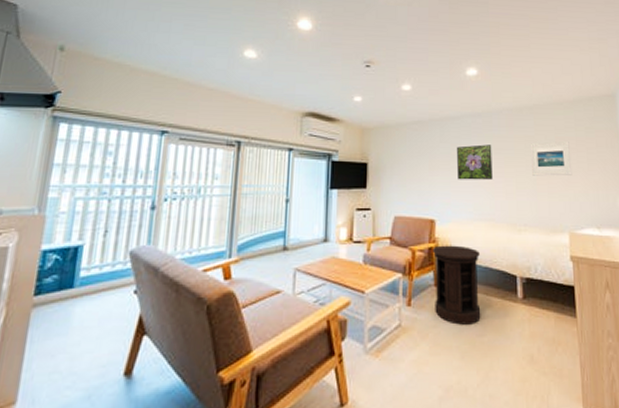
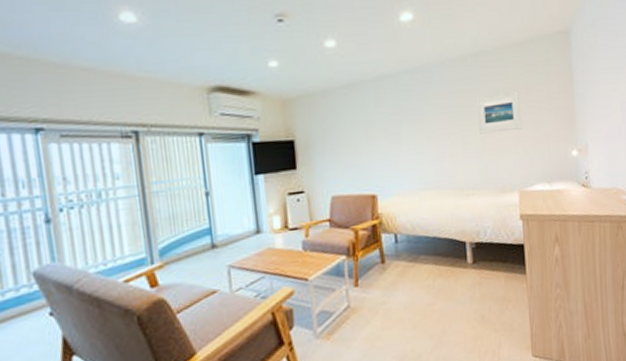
side table: present [433,245,481,325] -> none [377,218,431,298]
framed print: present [457,144,493,181] -> none [395,104,437,148]

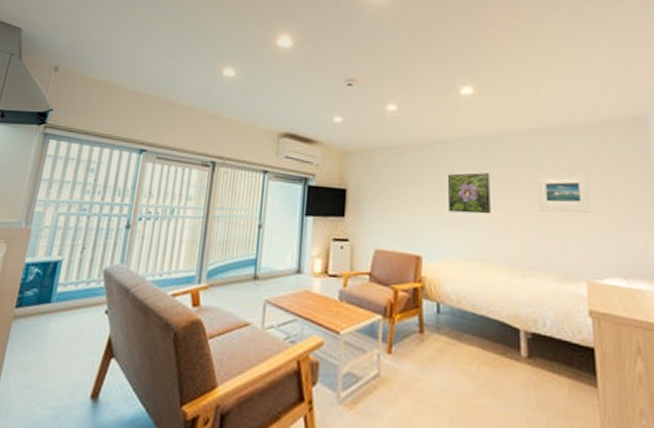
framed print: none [395,104,437,148] -> present [448,172,491,214]

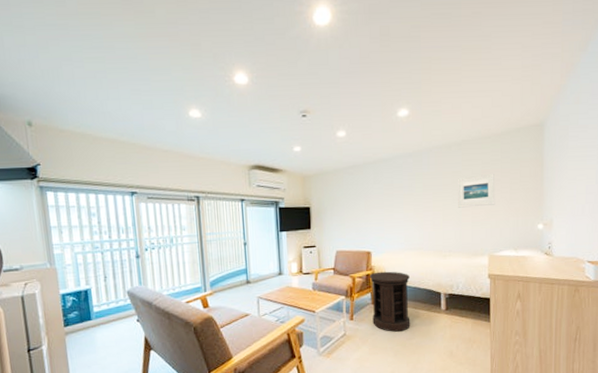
side table: none [419,286,475,383] -> present [370,271,410,332]
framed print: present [448,172,491,214] -> none [390,182,422,216]

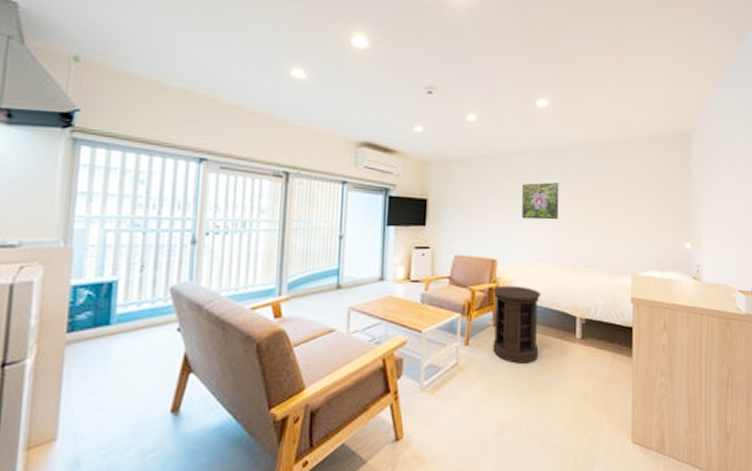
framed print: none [390,182,422,216] -> present [522,182,559,220]
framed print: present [457,174,495,208] -> none [598,181,640,218]

